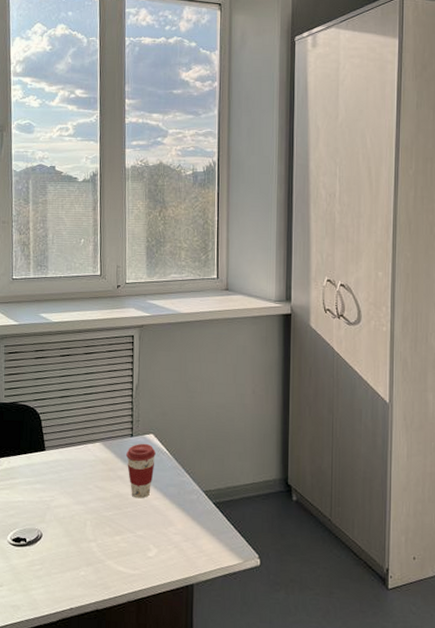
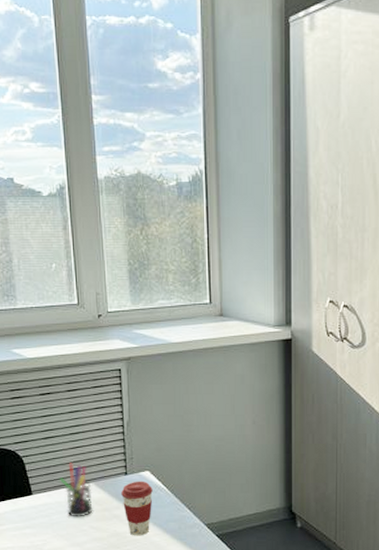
pen holder: none [71,422,100,476] -> present [60,463,93,517]

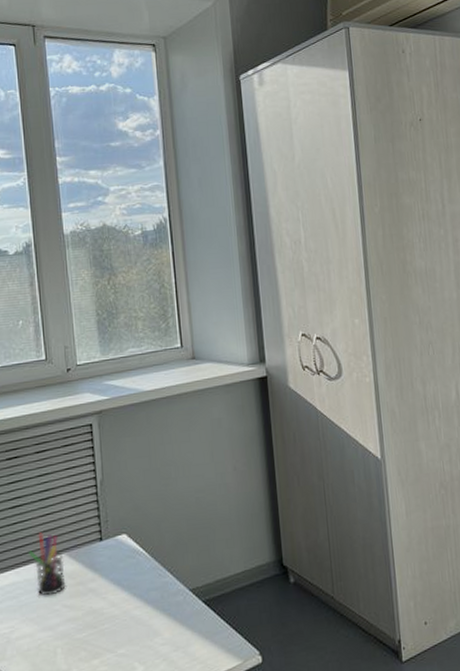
coffee cup: present [121,481,153,536] -> none [96,545,131,612]

